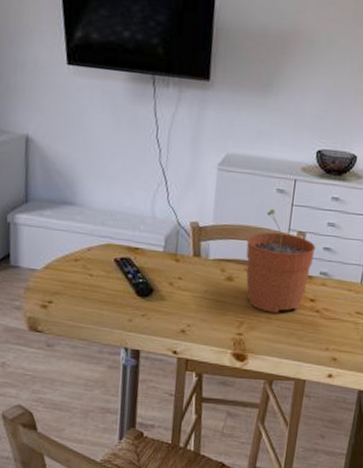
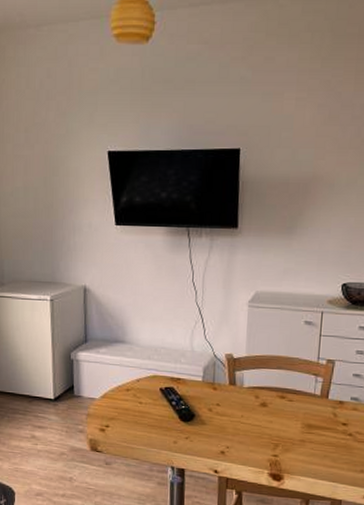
plant pot: present [246,208,316,313] -> none [278,339,346,436]

